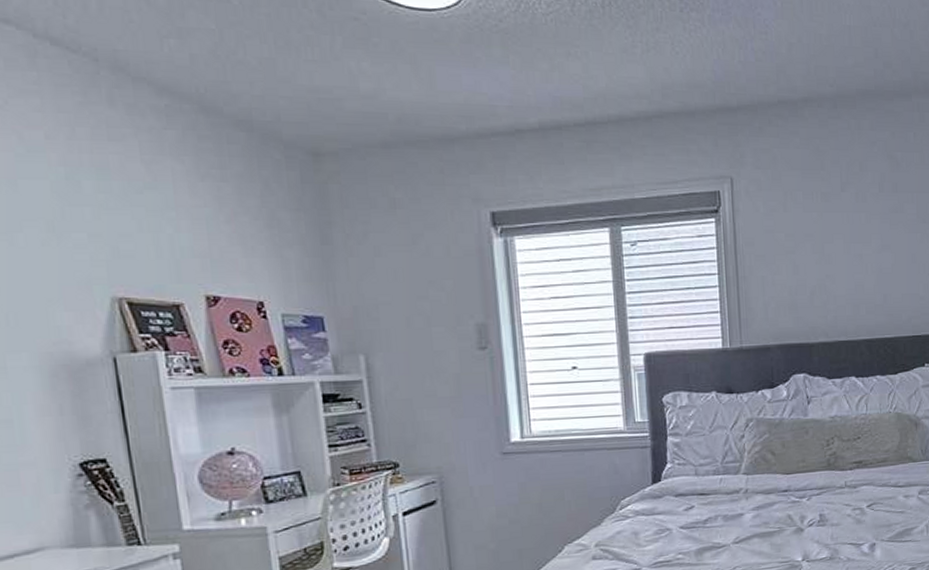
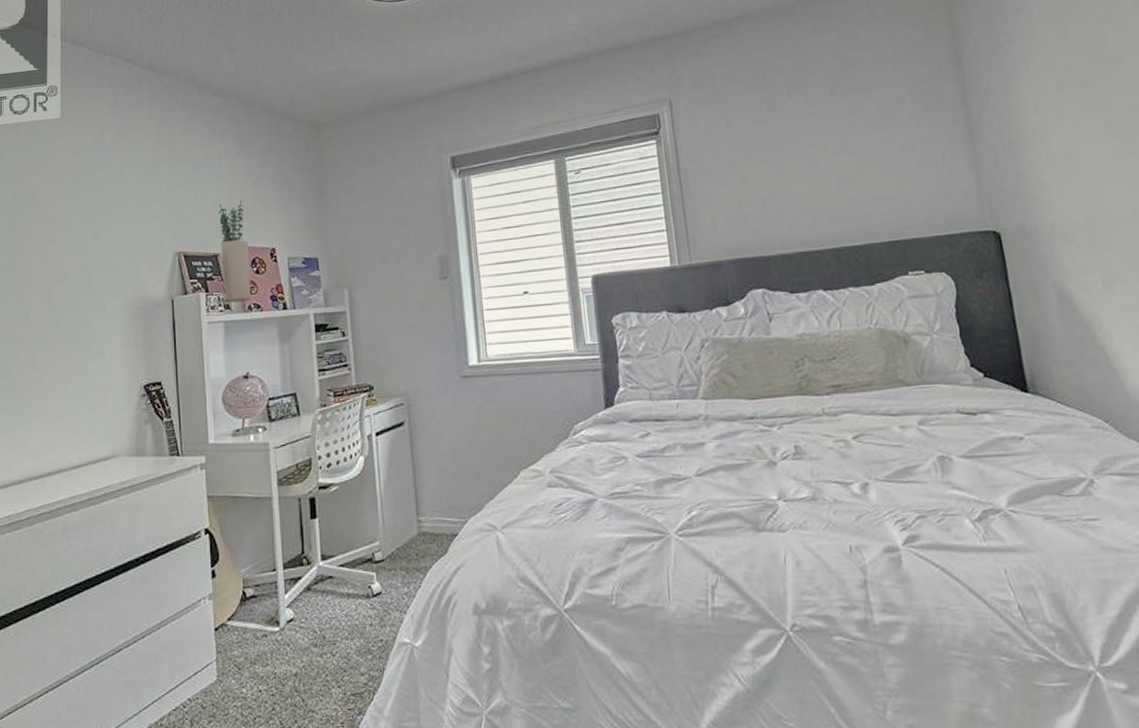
vase: none [176,238,232,366] -> present [219,200,251,304]

